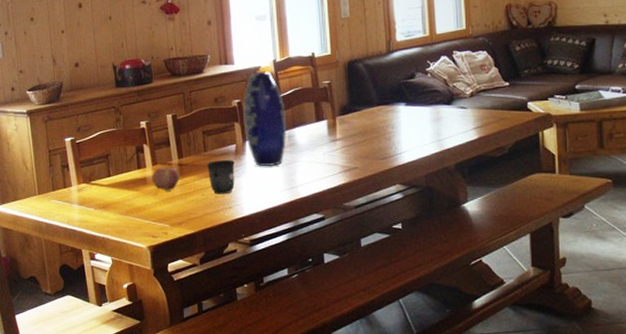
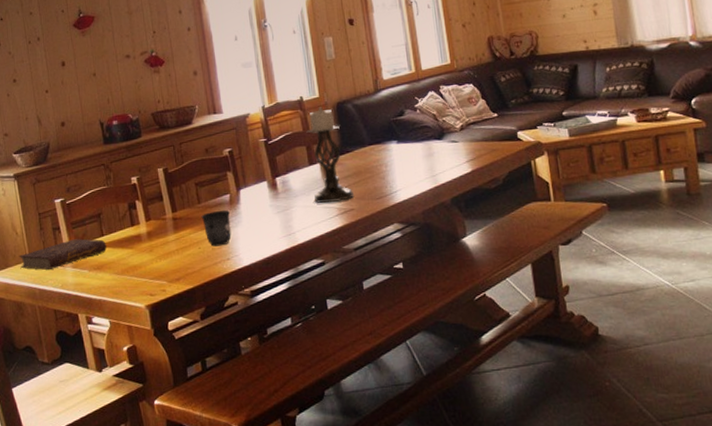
book: none [28,178,112,205] -> present [19,239,106,270]
apple: present [152,167,179,190] -> none [147,222,174,246]
vase: present [243,71,287,167] -> none [234,118,281,215]
candle holder: none [316,64,358,160] -> present [306,107,354,204]

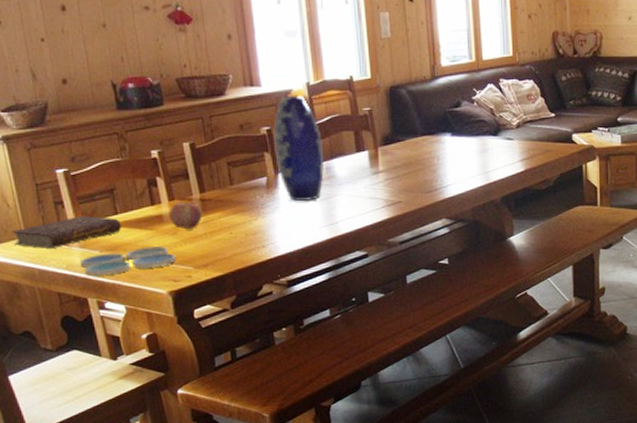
drink coaster: none [73,263,152,293] -> present [81,247,176,276]
apple: none [147,222,174,246] -> present [169,203,202,229]
mug: present [201,210,231,247] -> none [233,195,268,232]
vase: none [234,118,281,215] -> present [273,95,324,202]
candle holder: present [306,107,354,204] -> none [355,89,402,194]

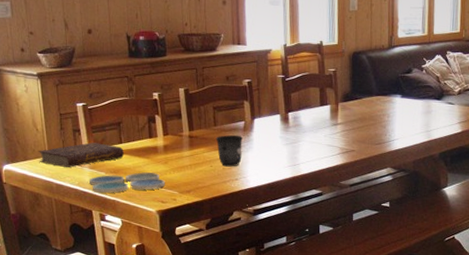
apple: present [169,203,202,229] -> none [163,138,189,160]
mug: none [233,195,268,232] -> present [215,135,243,167]
vase: present [273,95,324,202] -> none [253,54,294,145]

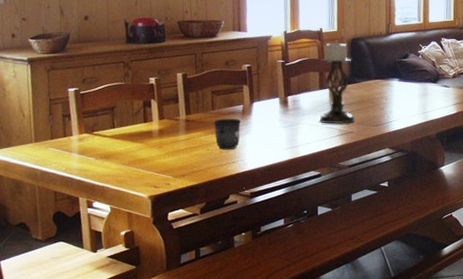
book: present [38,142,124,167] -> none [23,128,116,153]
drink coaster: present [90,172,165,193] -> none [77,157,159,179]
candle holder: none [320,53,356,142] -> present [319,40,355,124]

